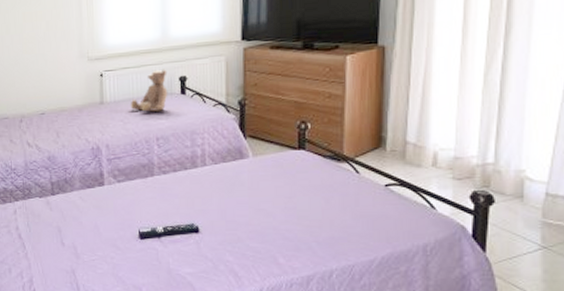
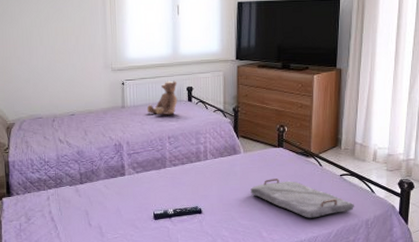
serving tray: none [262,189,406,241] -> present [250,179,354,218]

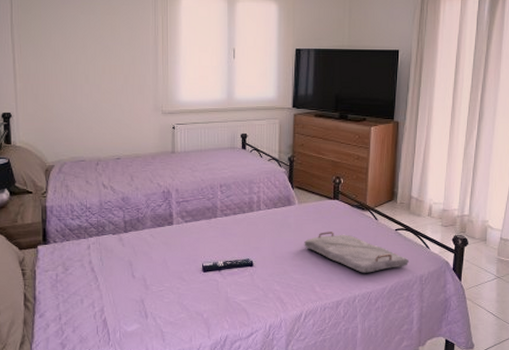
teddy bear: present [146,80,178,115] -> none [198,126,231,162]

